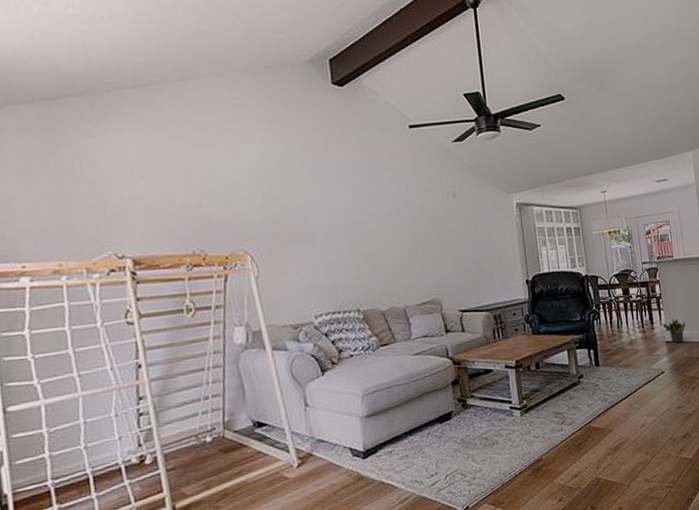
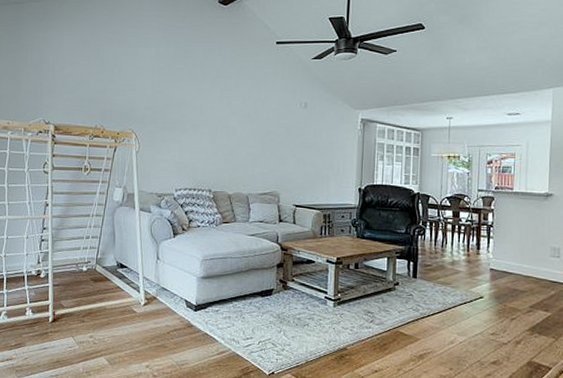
potted plant: present [662,319,686,343] -> none [489,248,516,272]

